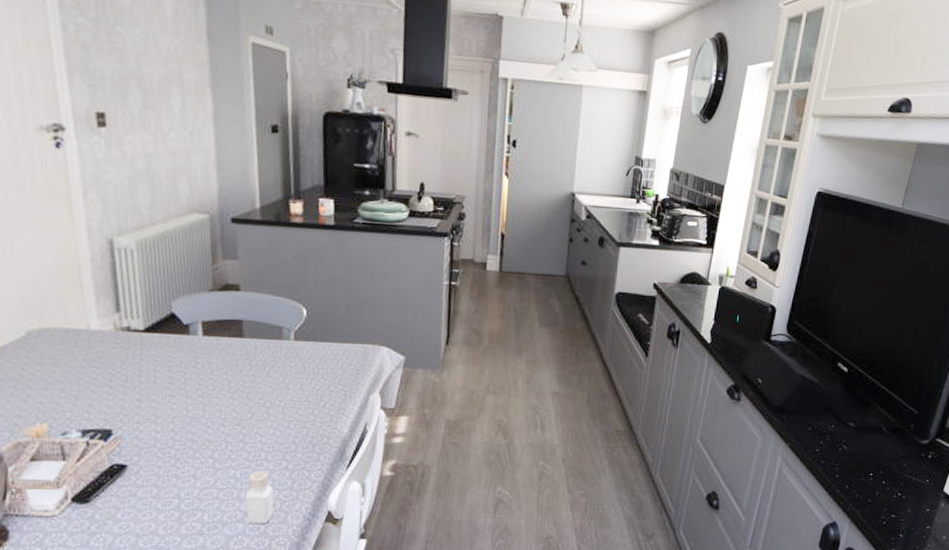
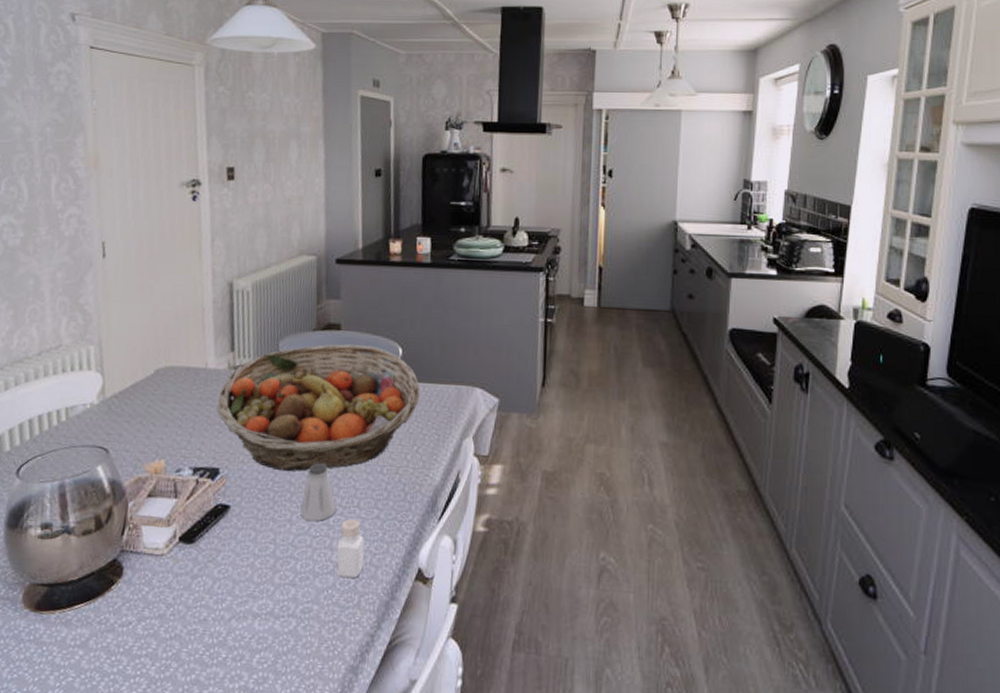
fruit basket: none [104,304,326,430] -> present [216,344,420,472]
saltshaker: none [204,420,243,476] -> present [300,463,336,522]

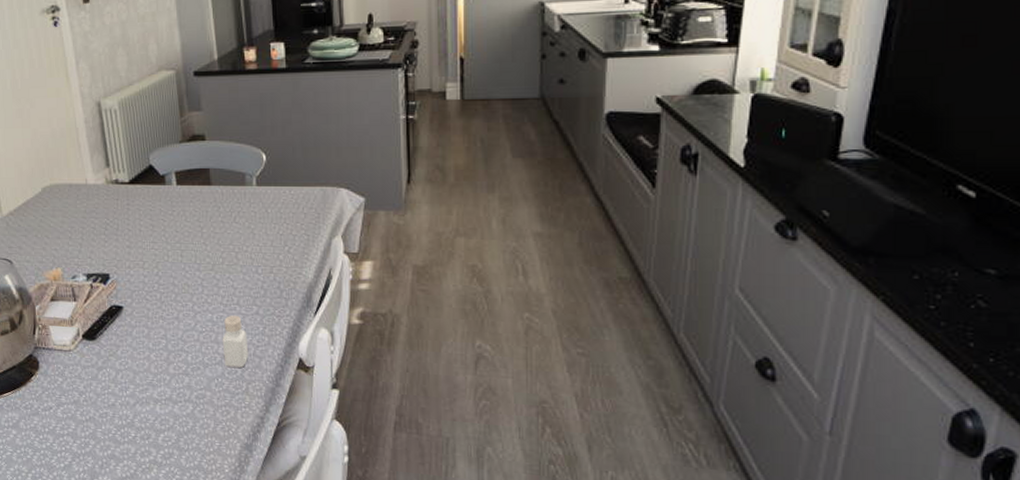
fruit basket: present [216,344,420,472] -> none [100,154,287,275]
saltshaker: present [300,463,336,522] -> none [185,265,218,319]

